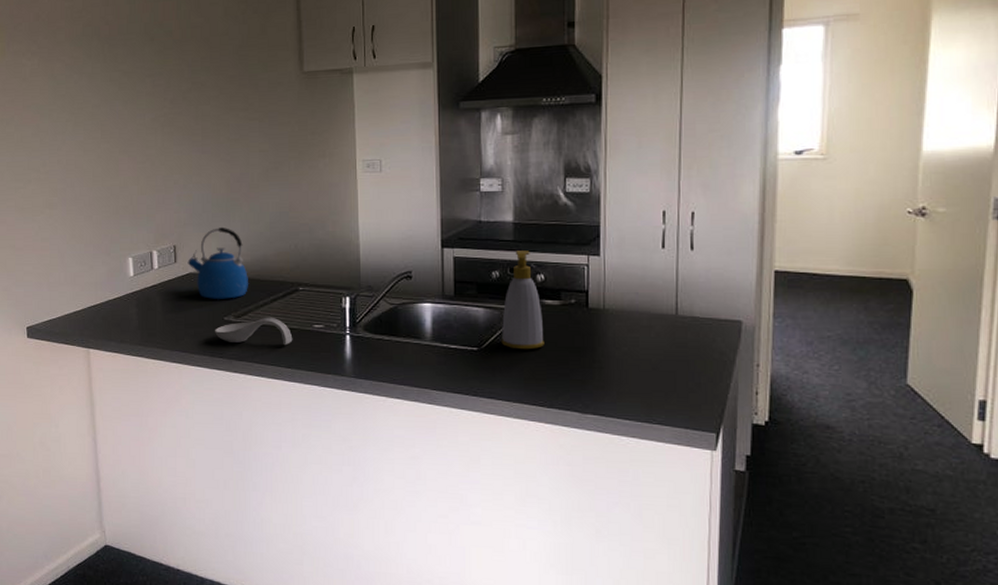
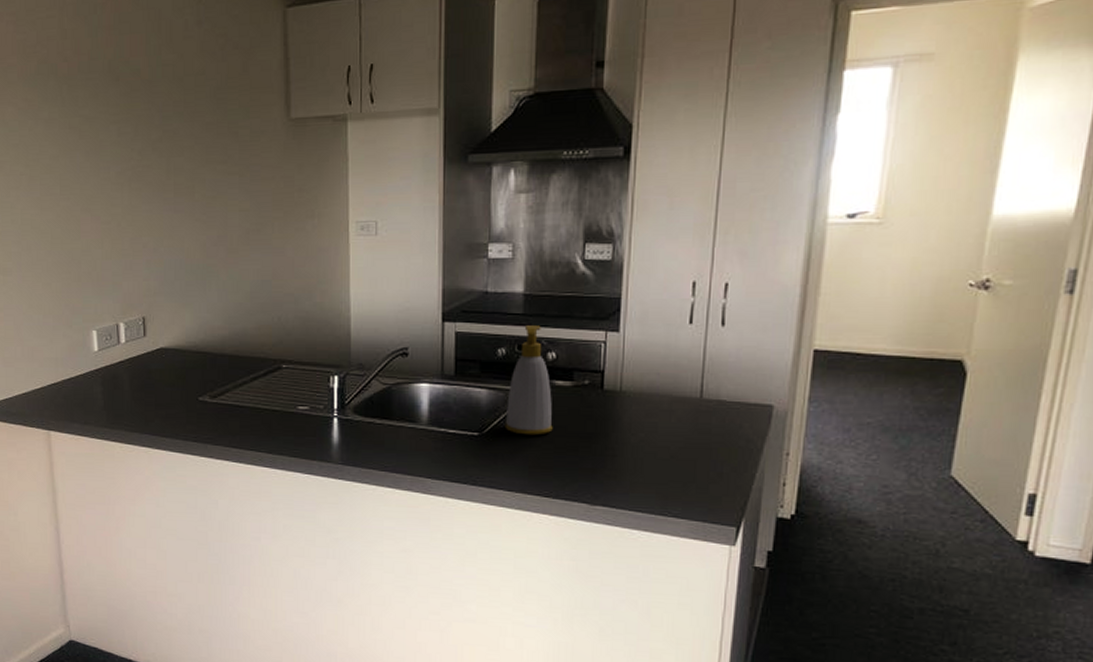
kettle: present [187,226,248,299] -> none [158,296,226,377]
spoon rest: present [214,317,293,346] -> none [187,397,275,429]

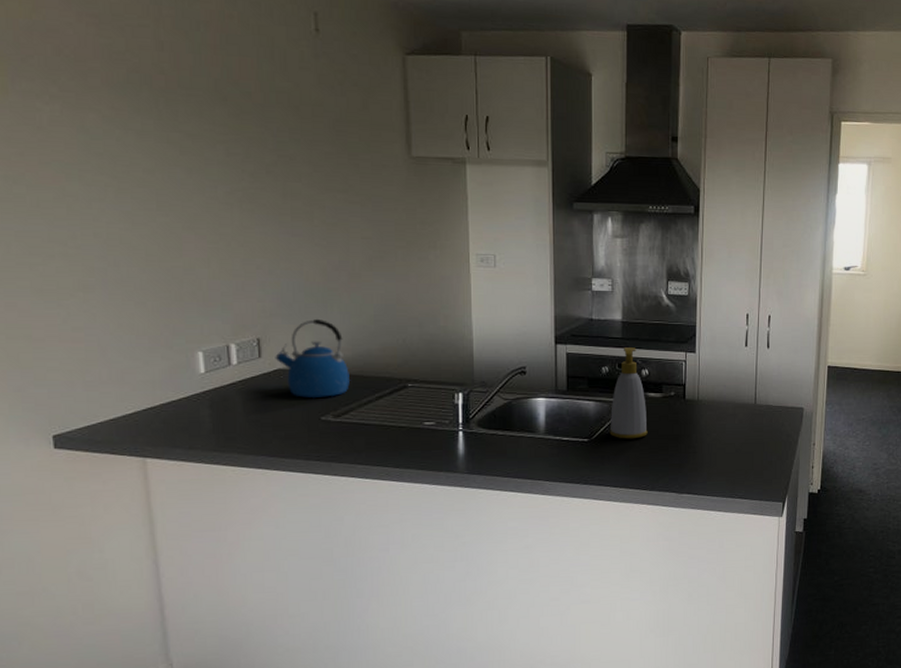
kettle: none [158,296,226,377] -> present [275,318,350,398]

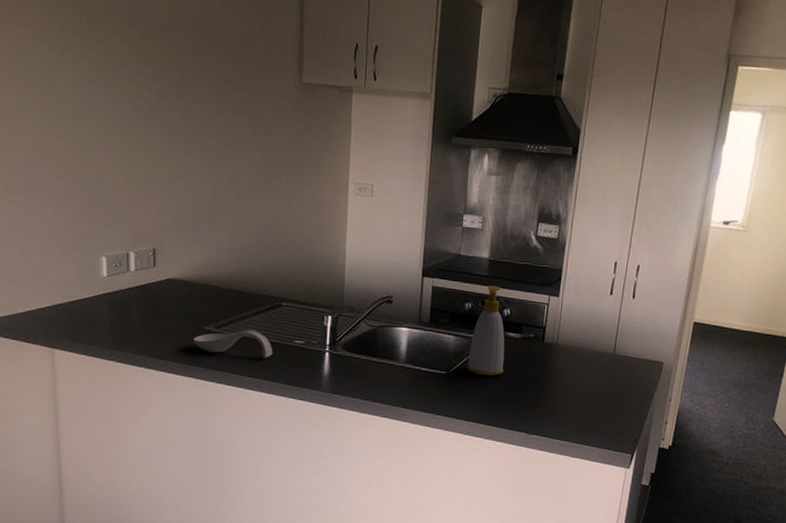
kettle: present [275,318,350,398] -> none [167,234,231,309]
spoon rest: none [309,415,401,445] -> present [192,329,273,359]

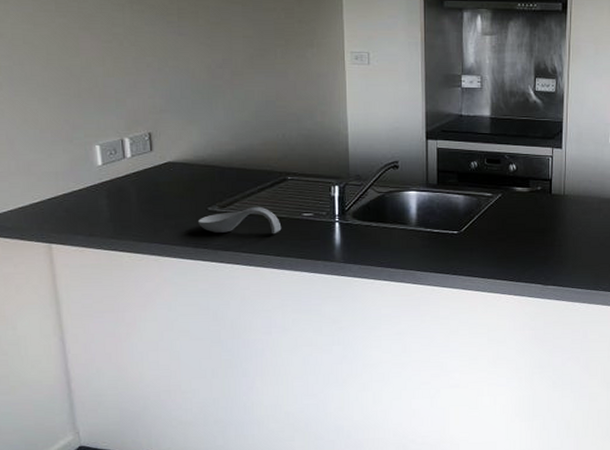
soap bottle: present [466,286,505,376] -> none [478,143,515,232]

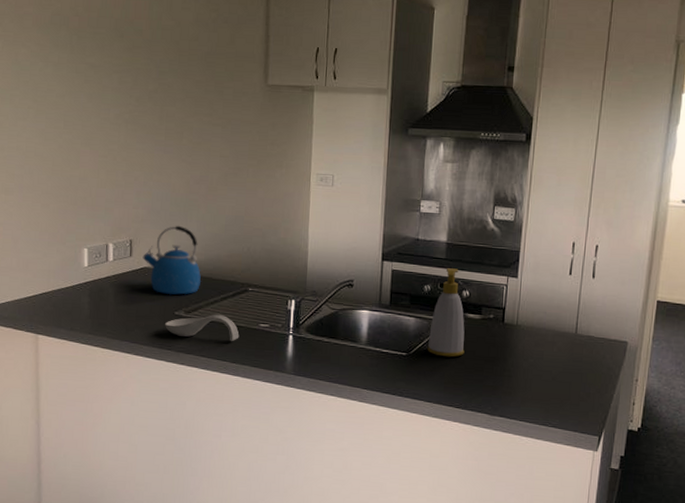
kettle: none [165,114,234,189] -> present [142,225,201,295]
soap bottle: none [478,143,515,232] -> present [427,268,465,357]

